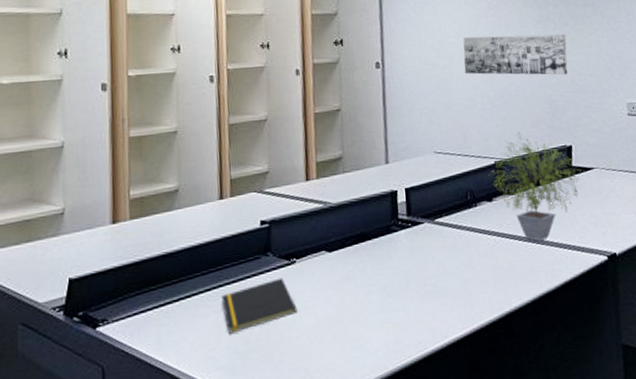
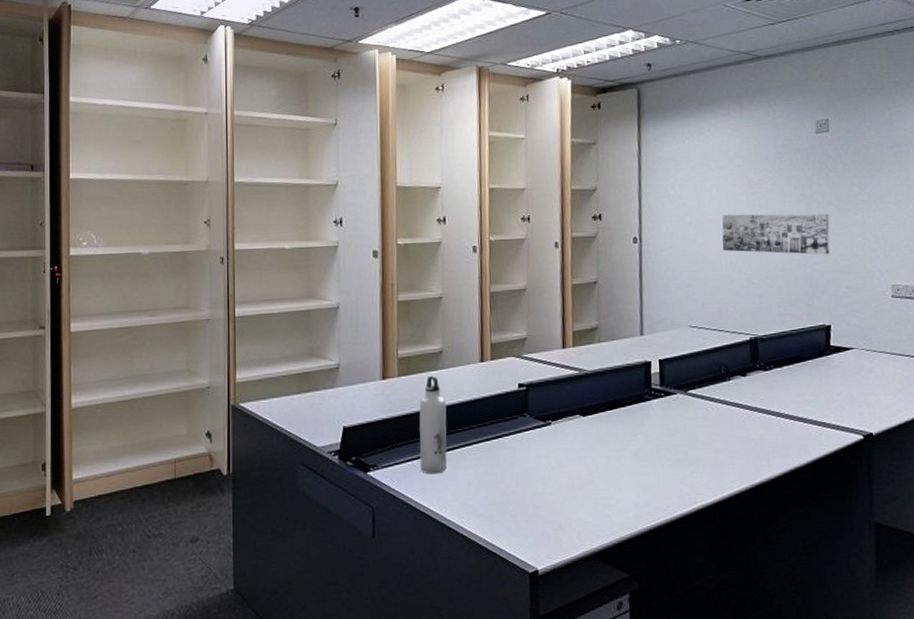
water bottle: none [153,216,185,326] -> present [419,375,447,475]
notepad: present [222,278,297,334] -> none [481,438,552,486]
potted plant: present [491,132,581,242] -> none [746,309,839,418]

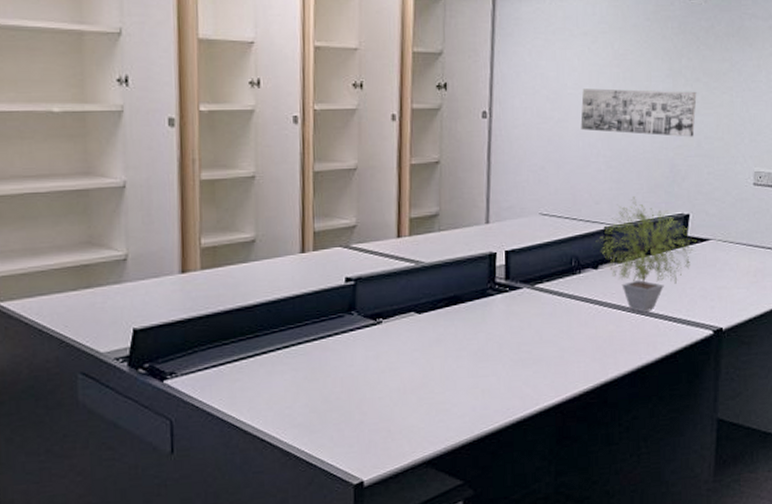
water bottle: present [419,375,447,475] -> none [226,268,261,381]
potted plant: none [746,309,839,418] -> present [600,196,696,313]

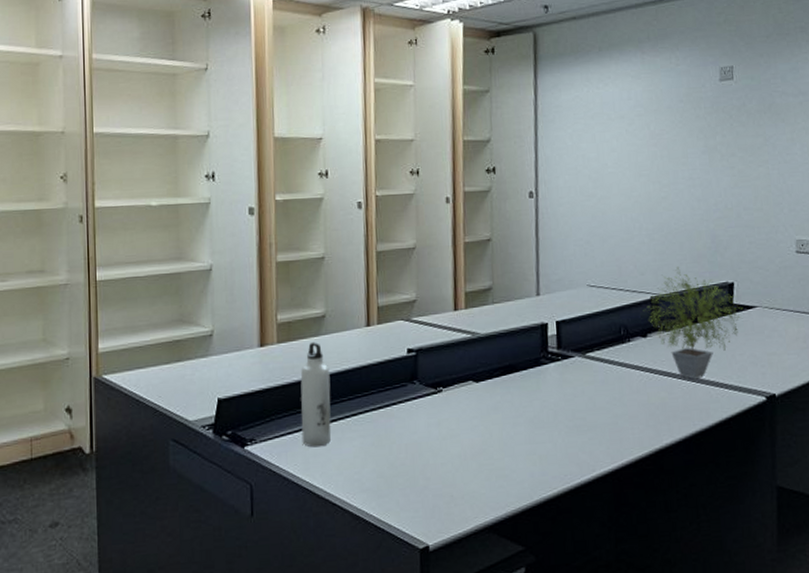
water bottle: none [226,268,261,381] -> present [300,341,331,448]
wall art: present [580,88,697,137] -> none [622,165,734,209]

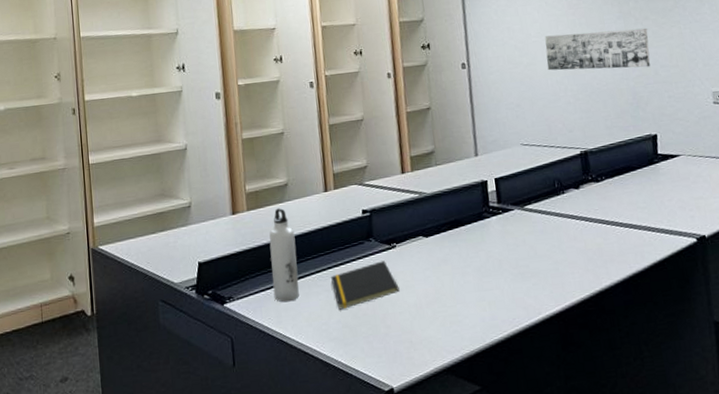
notepad: none [368,406,443,458] -> present [331,260,400,310]
wall art: none [622,165,734,209] -> present [545,28,651,71]
potted plant: present [647,267,742,380] -> none [578,123,667,226]

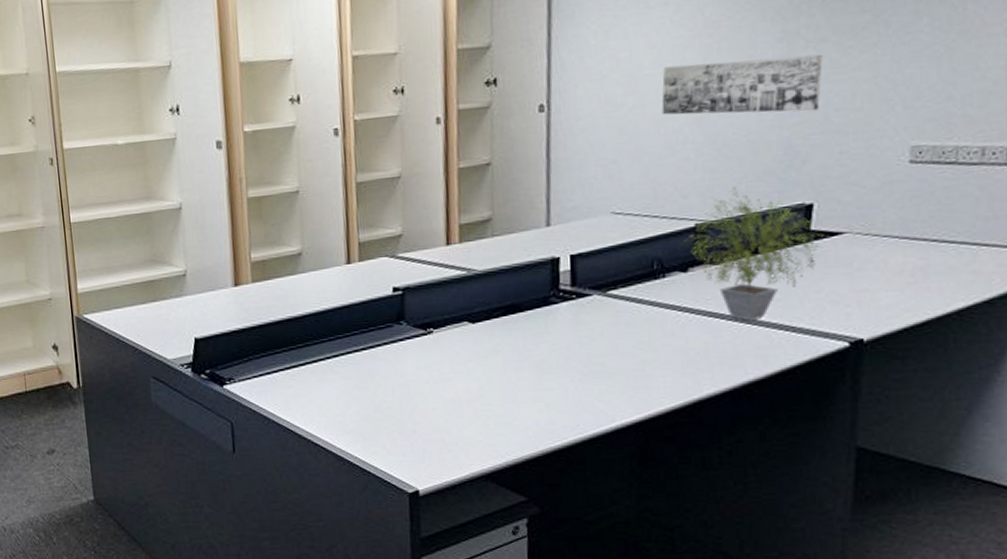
water bottle: present [269,207,299,303] -> none [277,280,312,388]
notepad: present [331,260,400,310] -> none [350,348,434,400]
potted plant: none [578,123,667,226] -> present [689,187,823,321]

